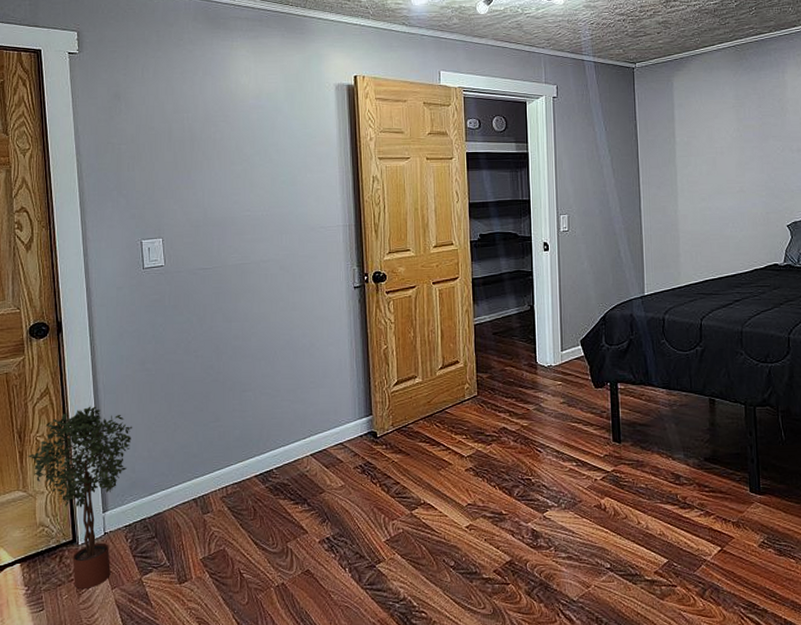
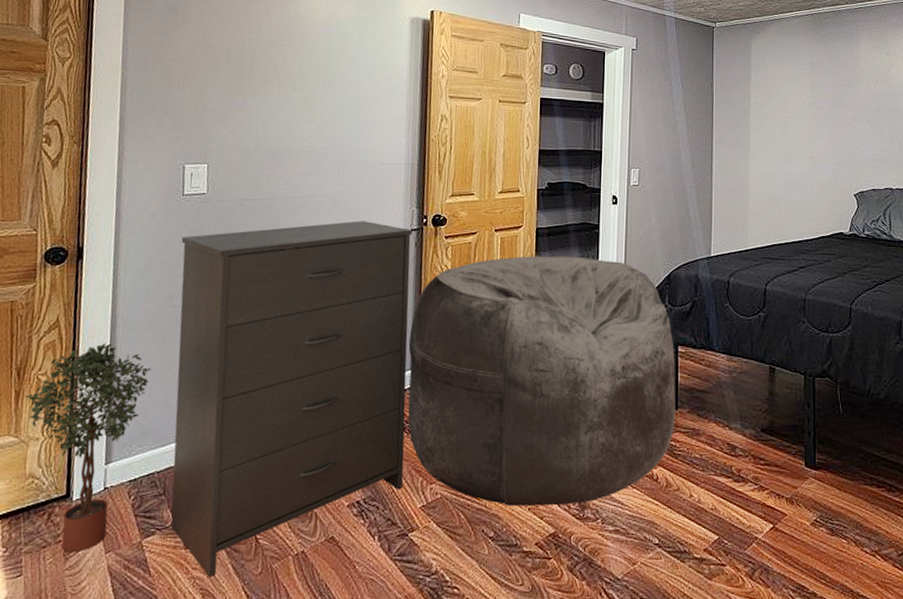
dresser: none [146,282,367,608] -> present [170,221,413,578]
bean bag chair: none [361,303,619,538] -> present [408,256,676,506]

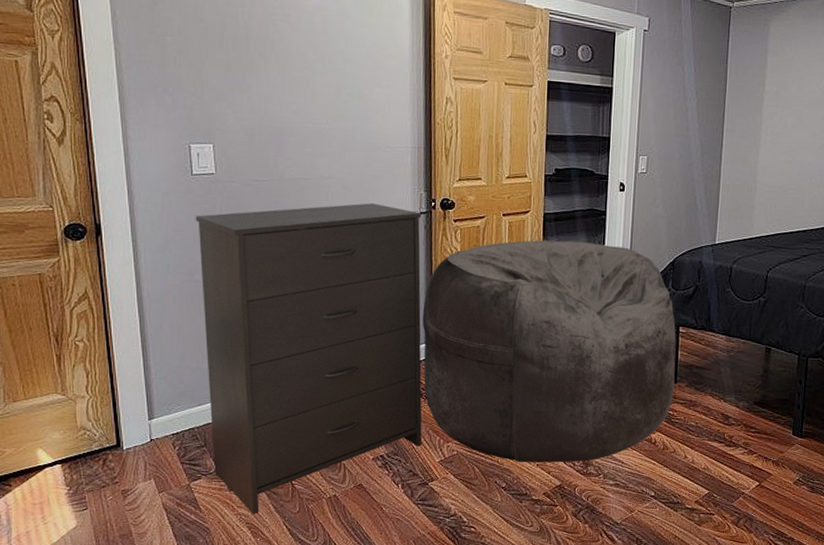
potted tree: present [25,343,151,553] -> none [66,314,180,492]

